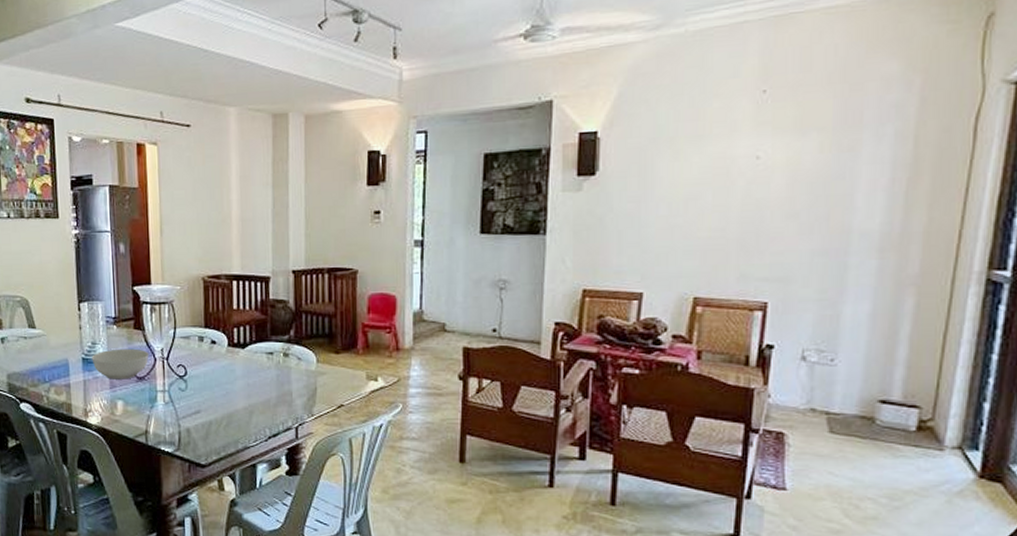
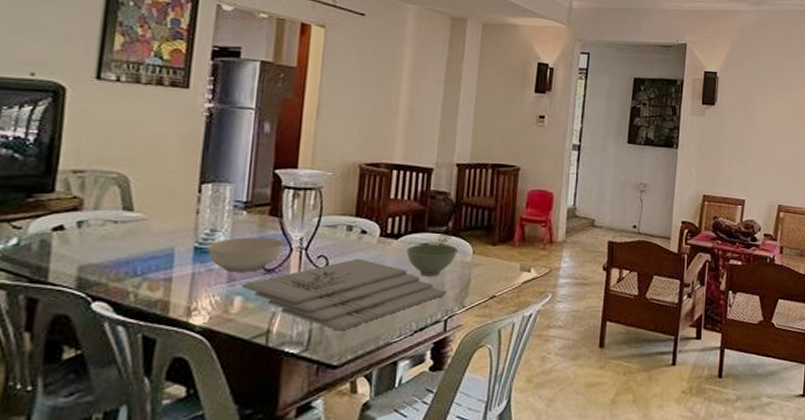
placemat: none [121,367,296,434] -> present [242,258,447,331]
bowl: none [253,352,301,385] -> present [406,243,458,277]

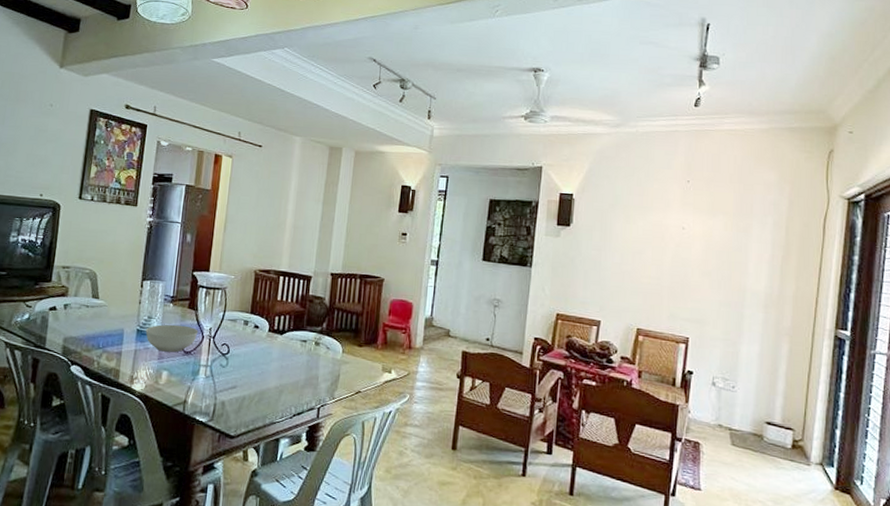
placemat: present [242,258,447,331] -> none [168,348,321,408]
bowl: present [406,243,458,277] -> none [289,340,330,369]

